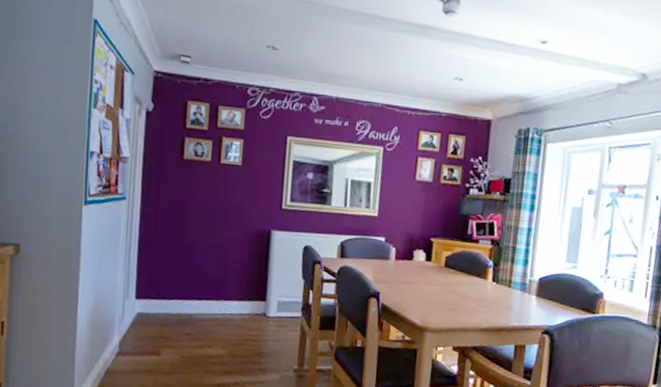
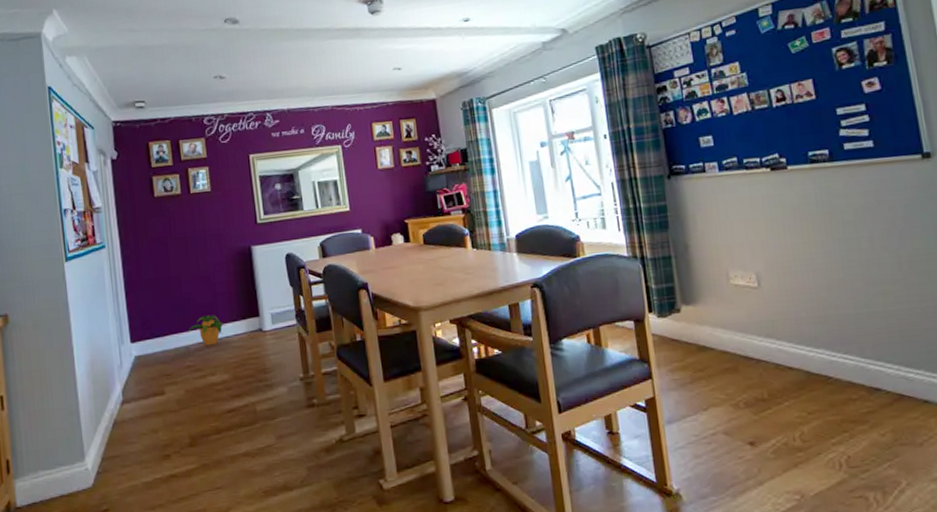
potted plant: none [192,288,230,319] -> present [187,314,225,346]

